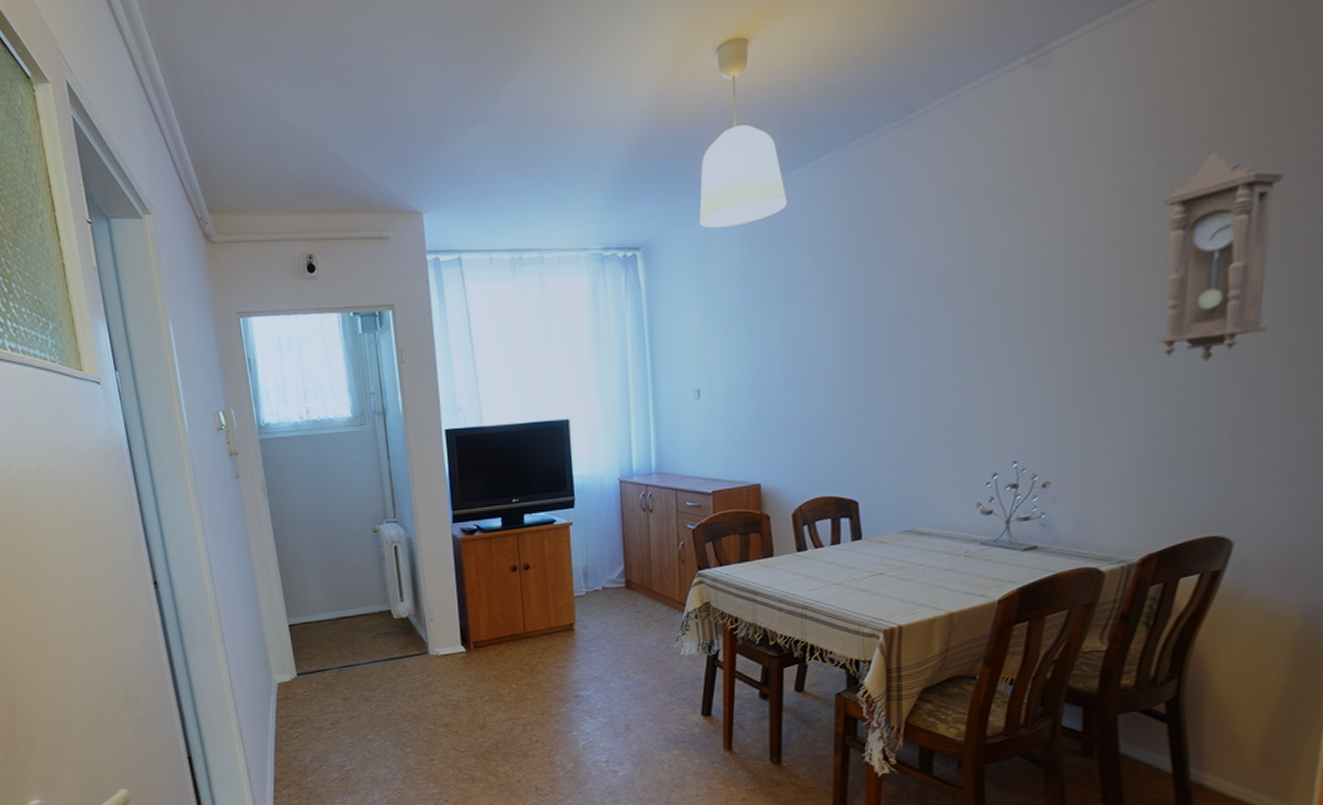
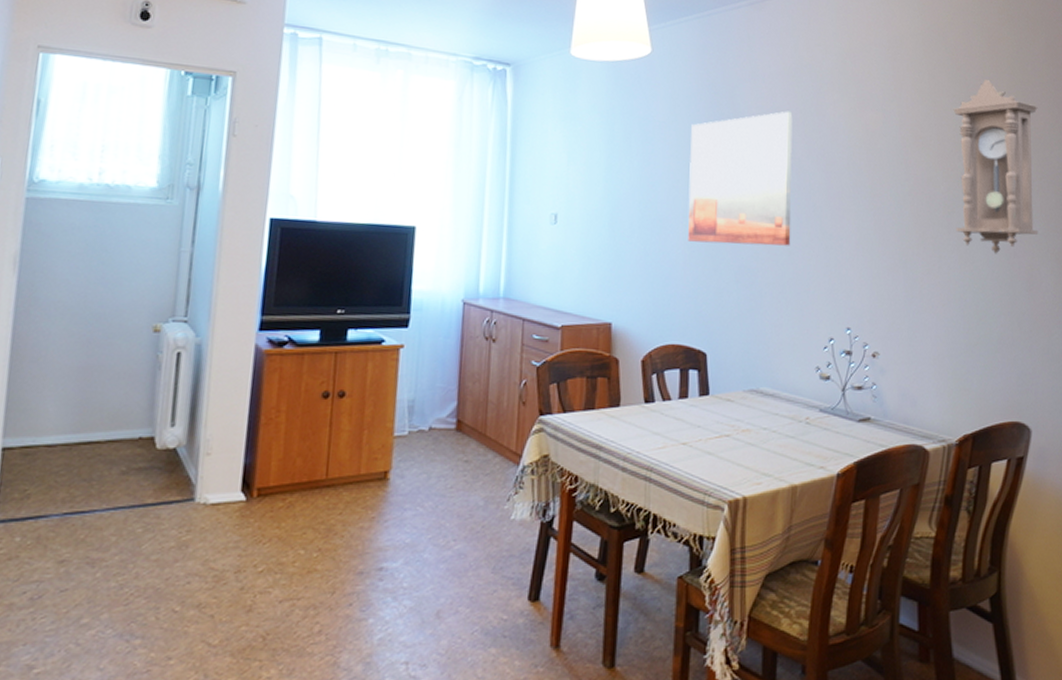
wall art: none [834,240,953,397] -> present [688,111,793,246]

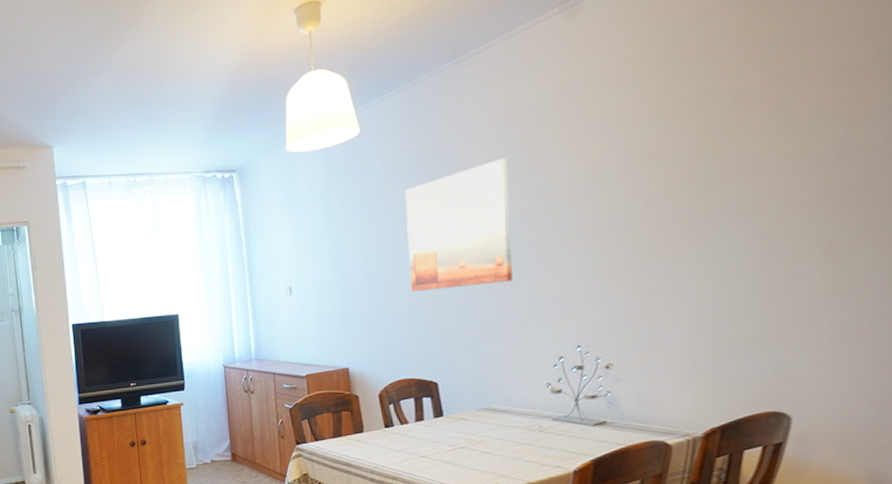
pendulum clock: present [953,78,1039,254] -> none [690,78,801,255]

